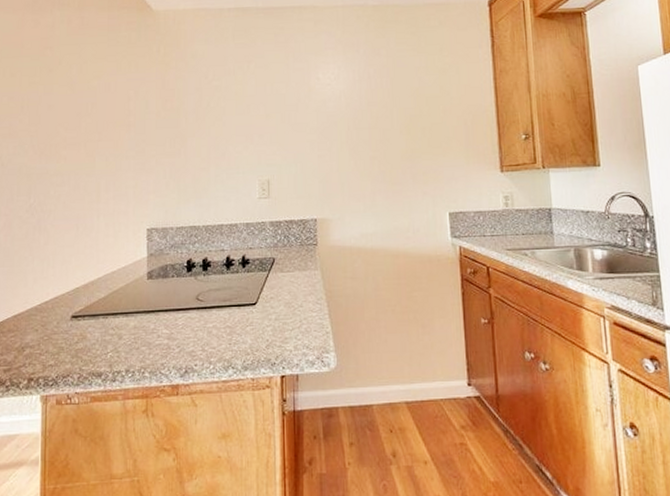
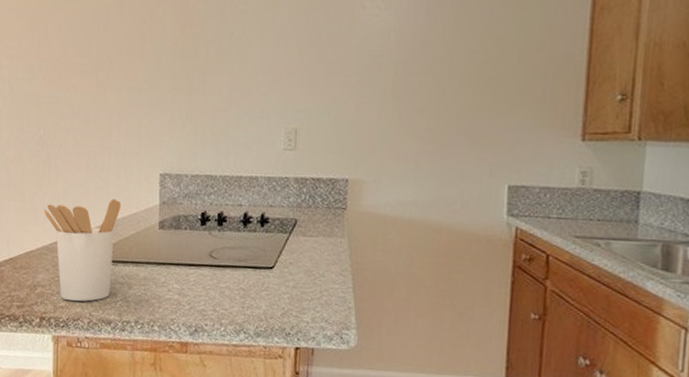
utensil holder: none [33,255,111,359] -> present [43,198,121,302]

